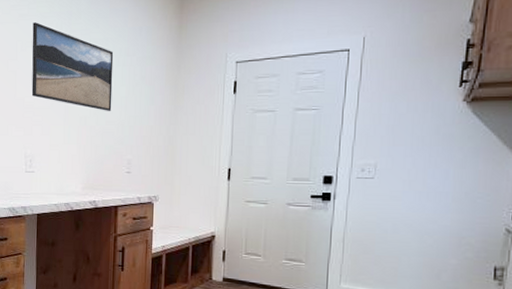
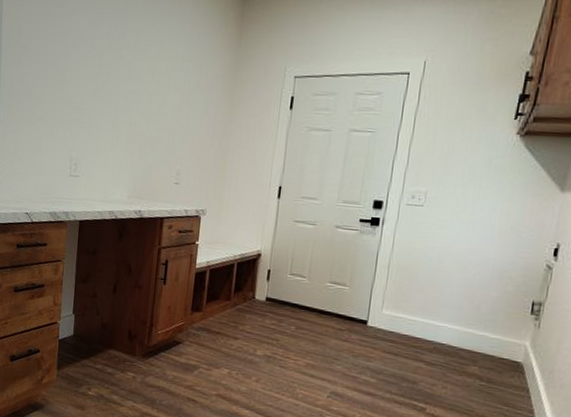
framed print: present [31,22,114,111] -> none [80,18,169,118]

